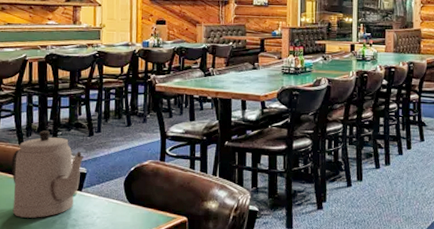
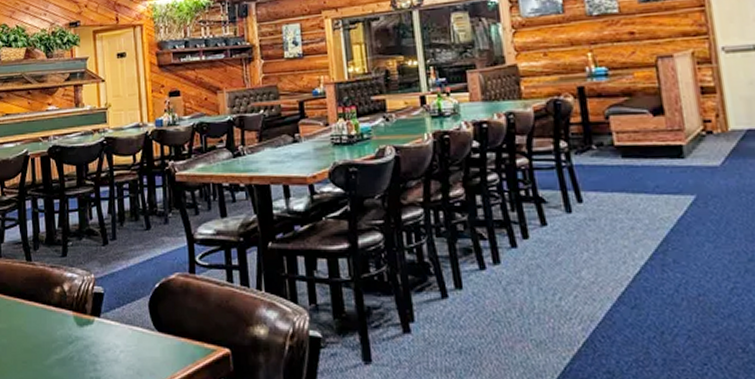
teapot: present [11,130,84,218] -> none [19,241,100,354]

